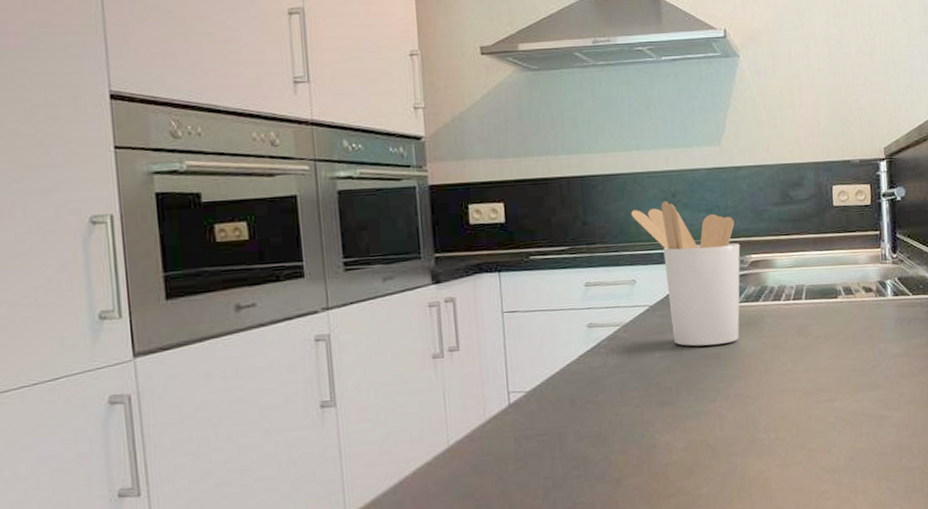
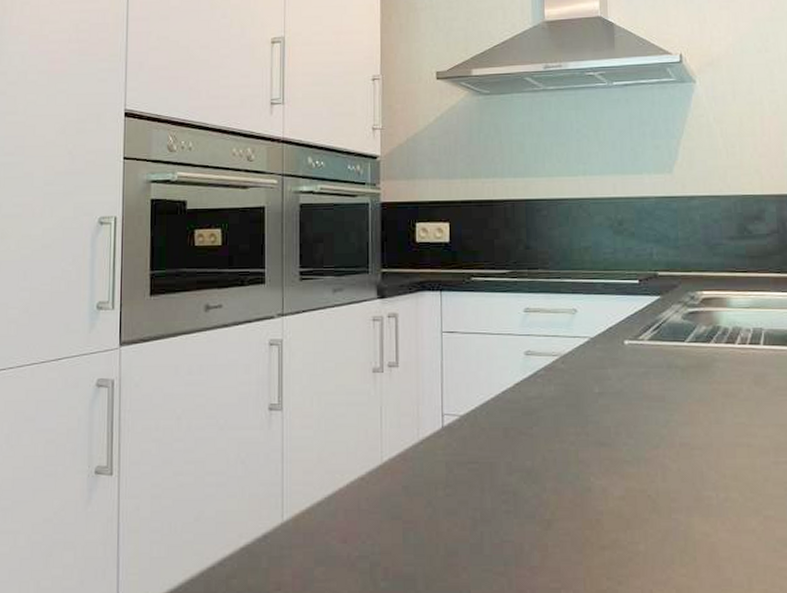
utensil holder: present [631,201,741,347] -> none [575,229,691,386]

